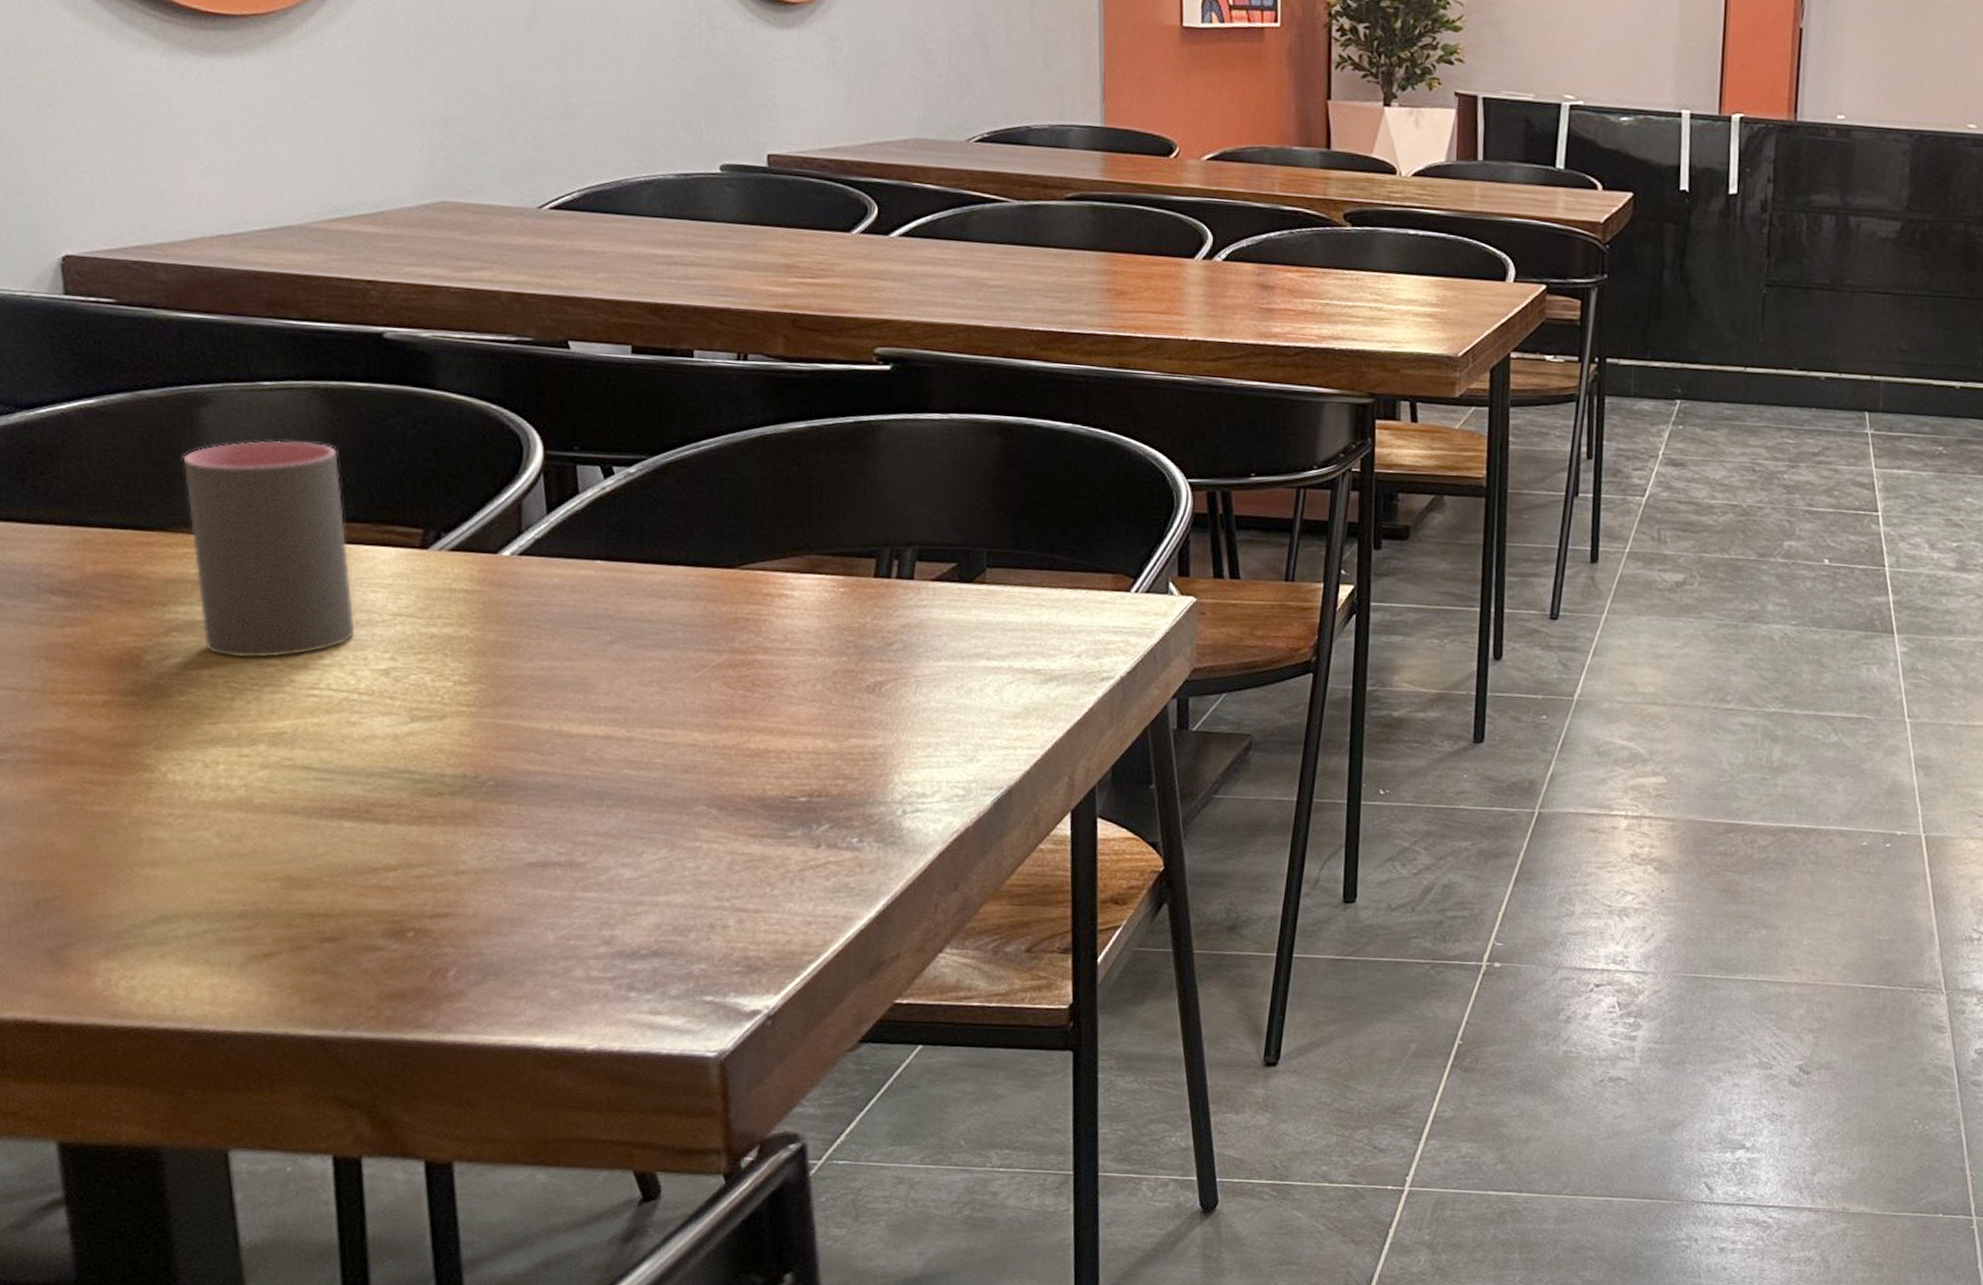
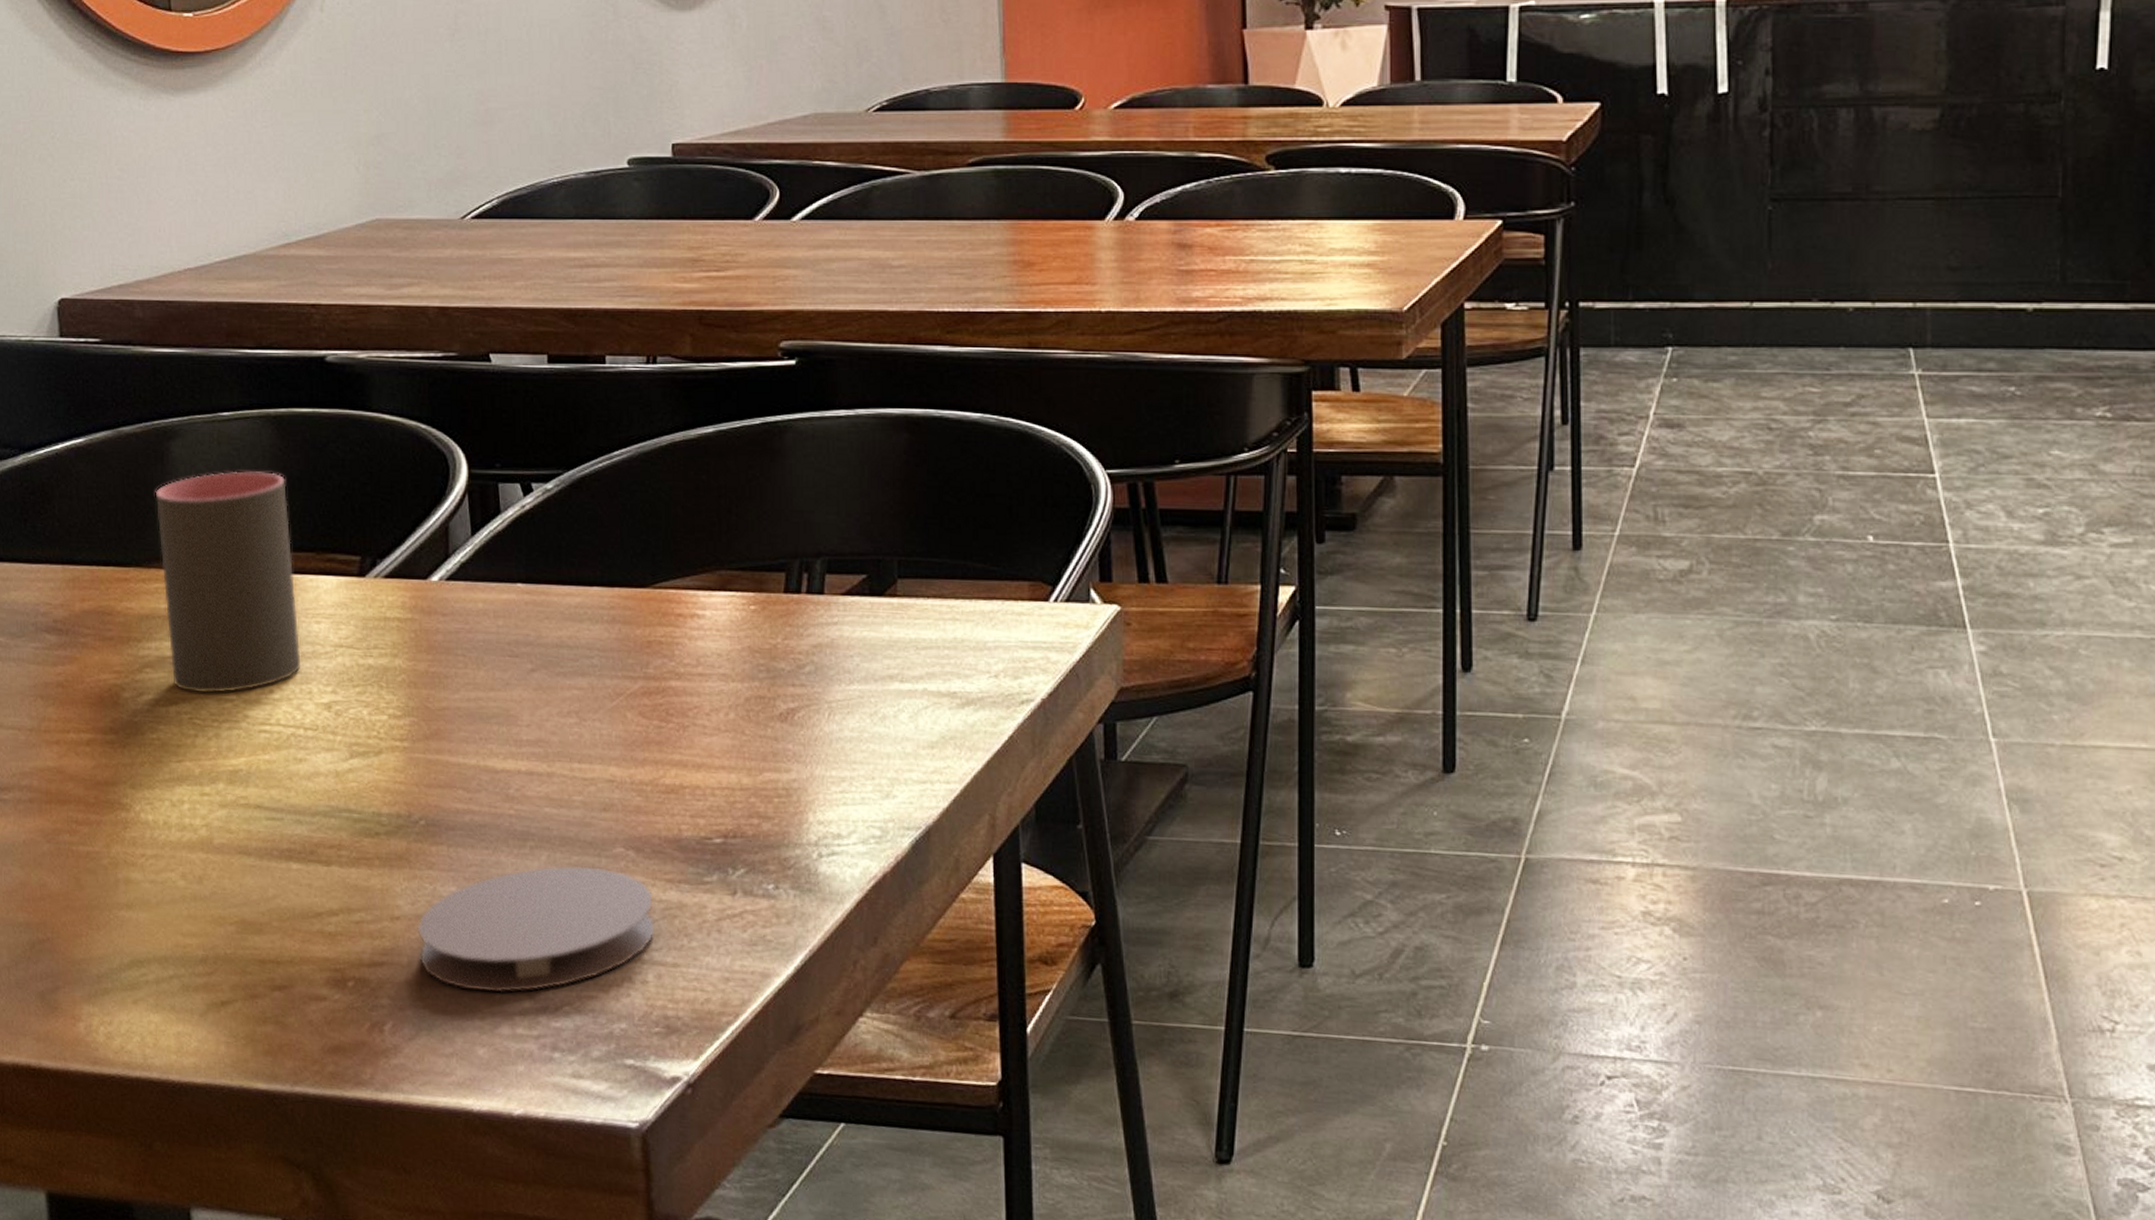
coaster: none [484,822,737,939] -> present [417,865,655,993]

